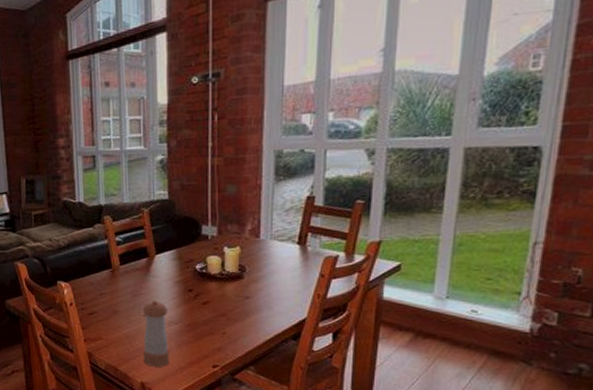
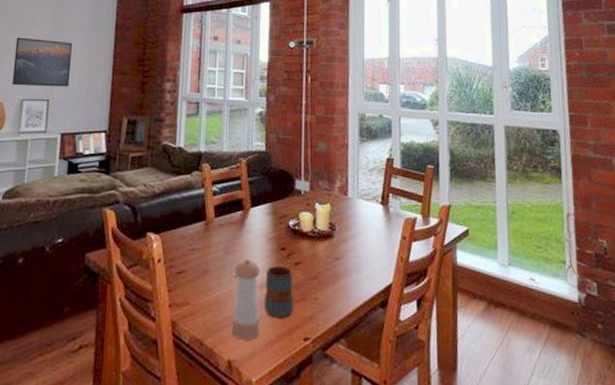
mug: none [173,306,203,350] -> present [264,266,294,319]

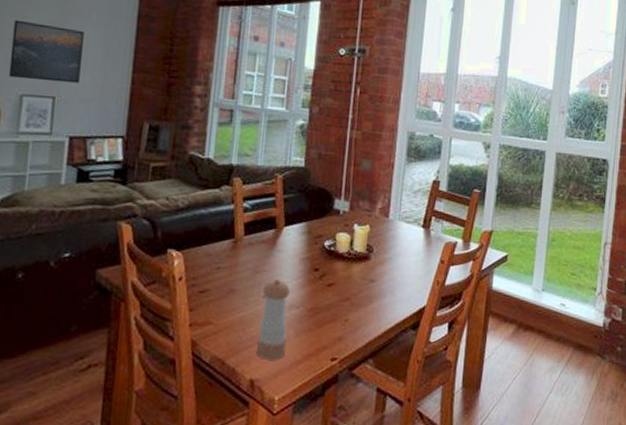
mug: present [264,266,294,319] -> none [292,287,325,339]

